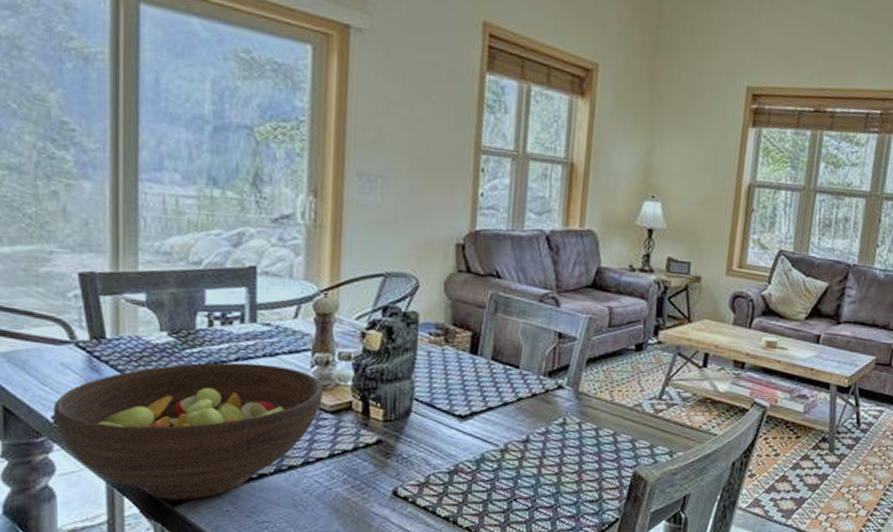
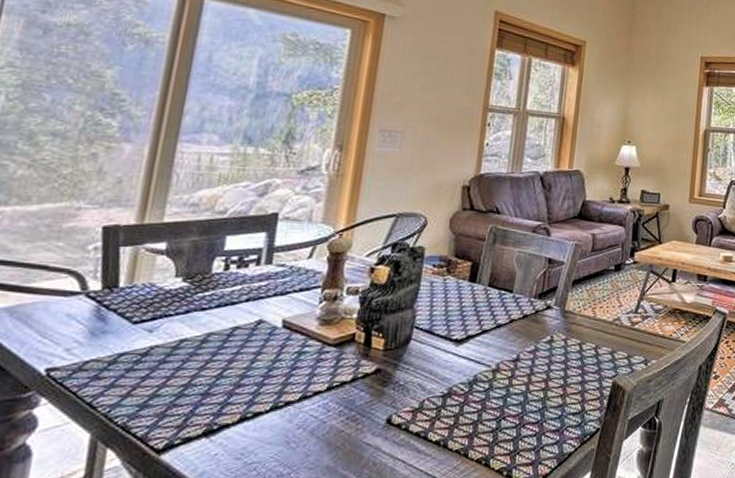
fruit bowl: present [52,362,324,500] -> none [47,303,329,448]

